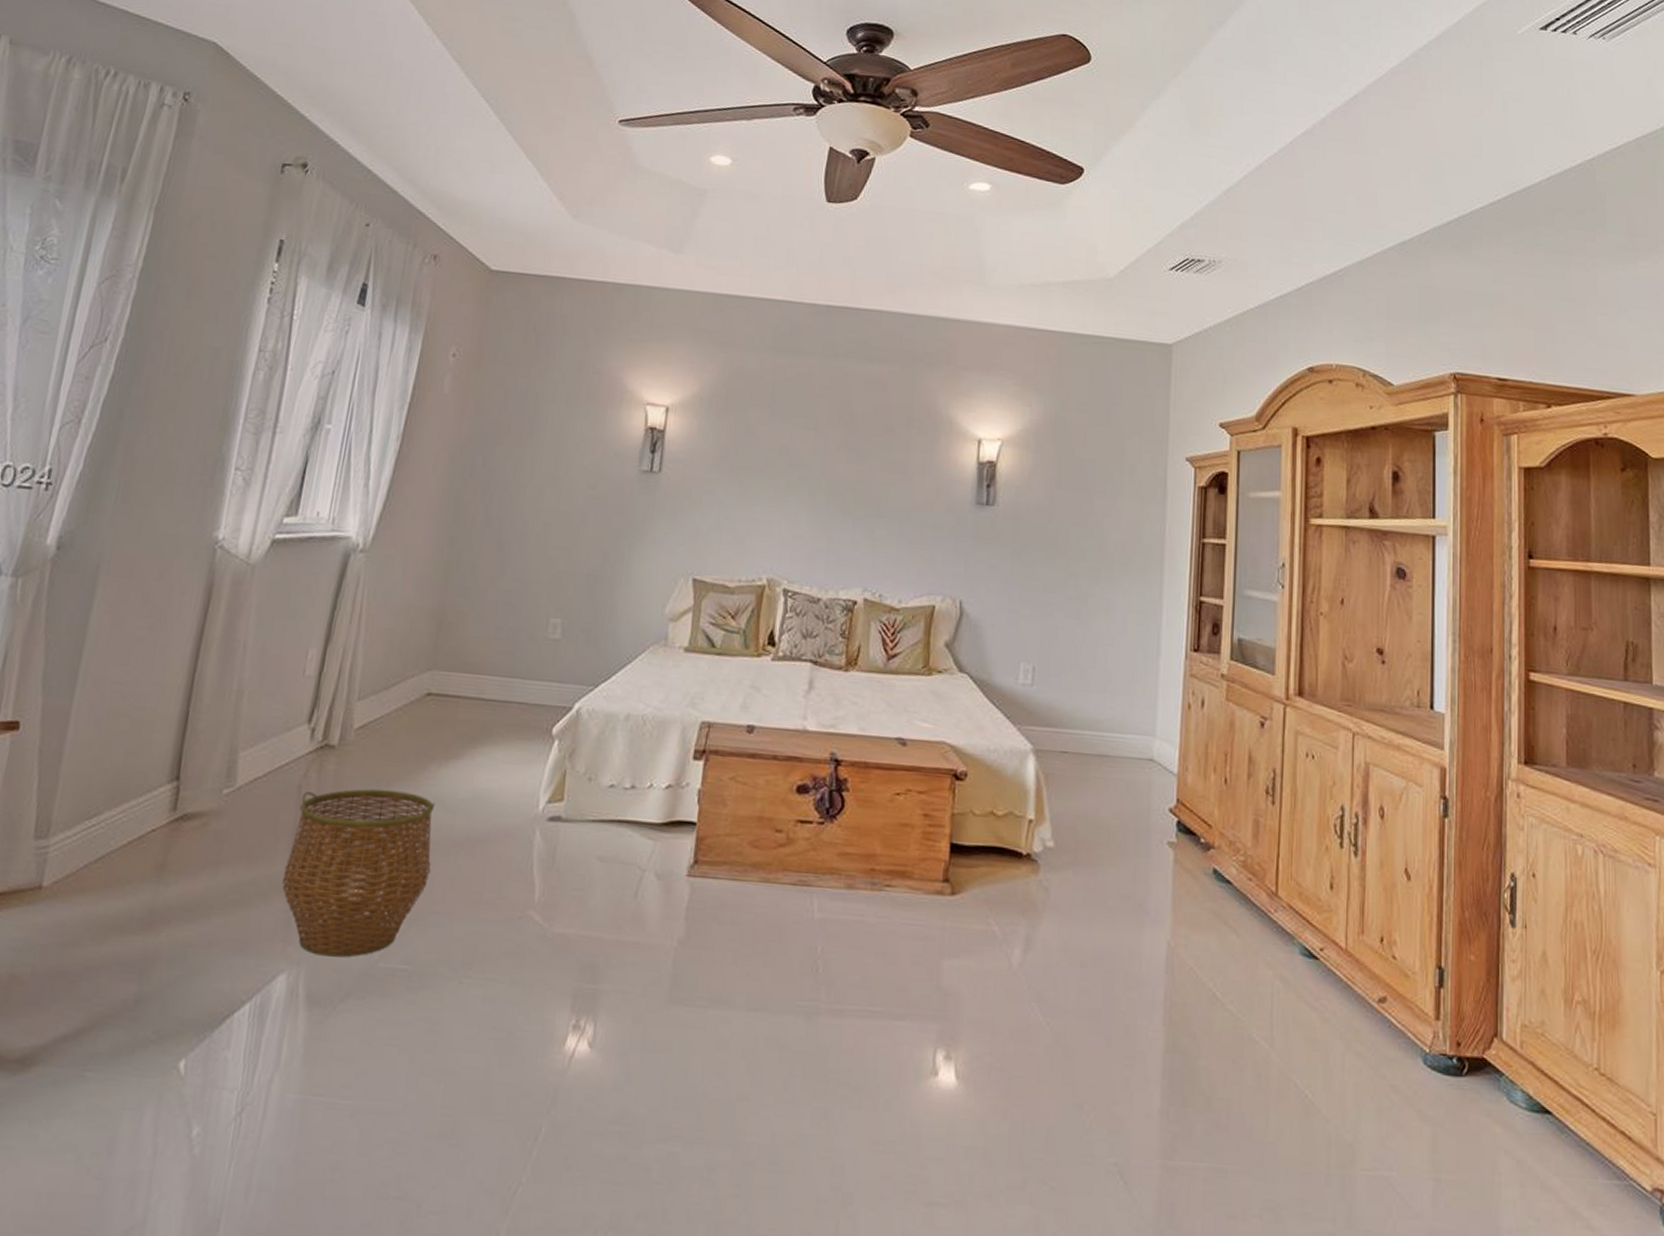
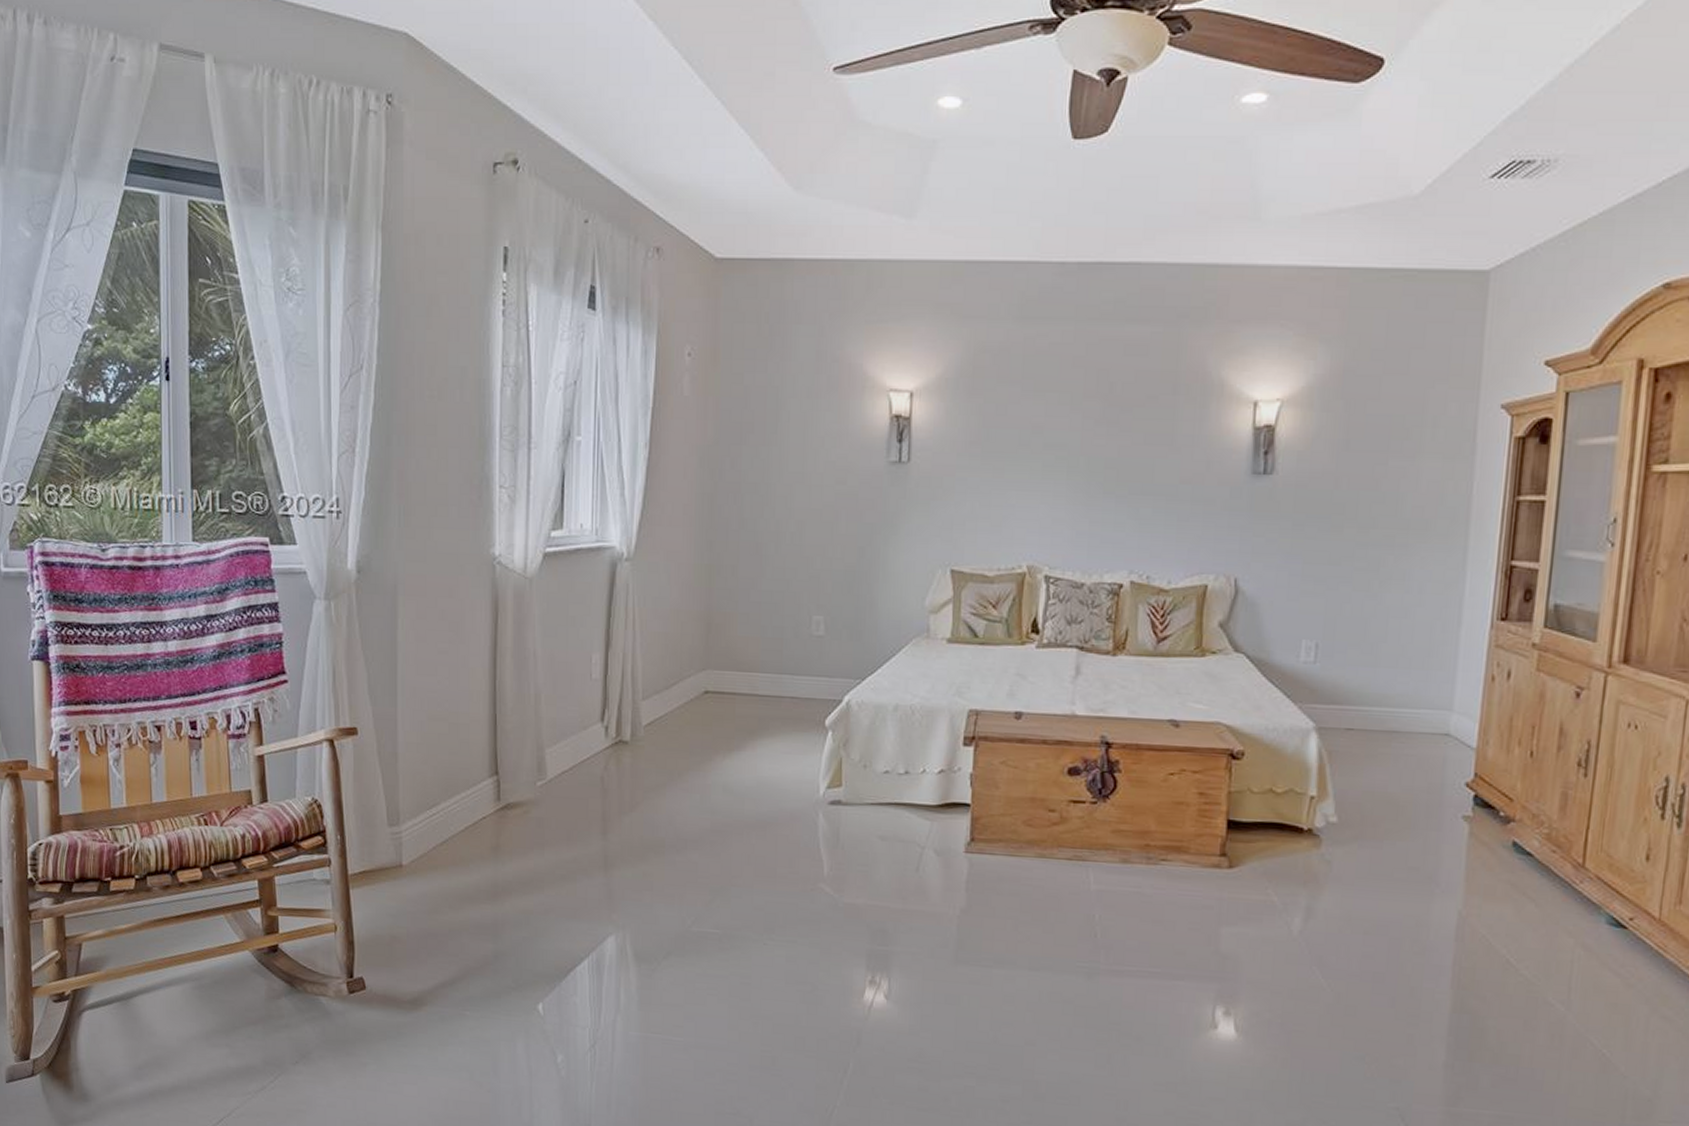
basket: present [281,789,436,957] -> none [599,779,728,923]

